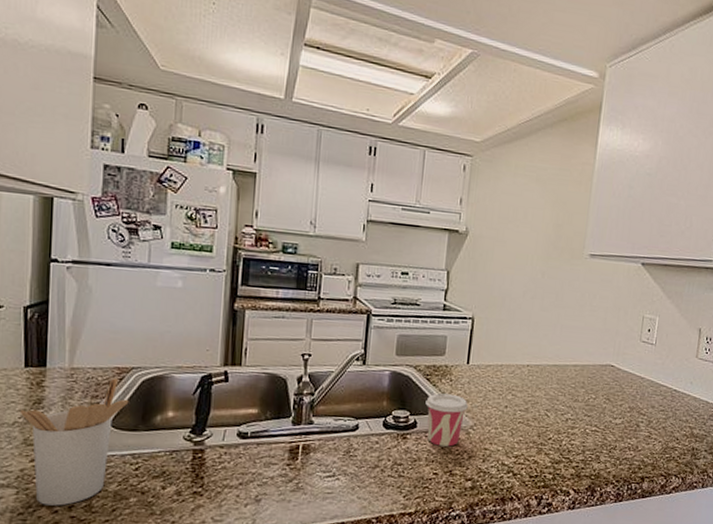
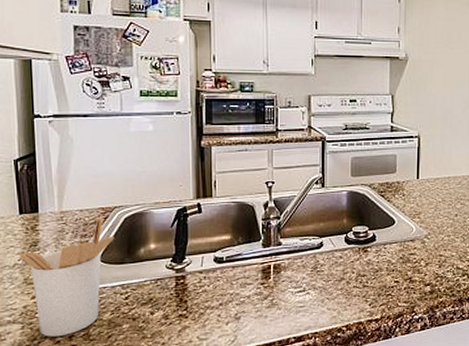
cup: present [425,393,468,447] -> none [382,208,421,256]

